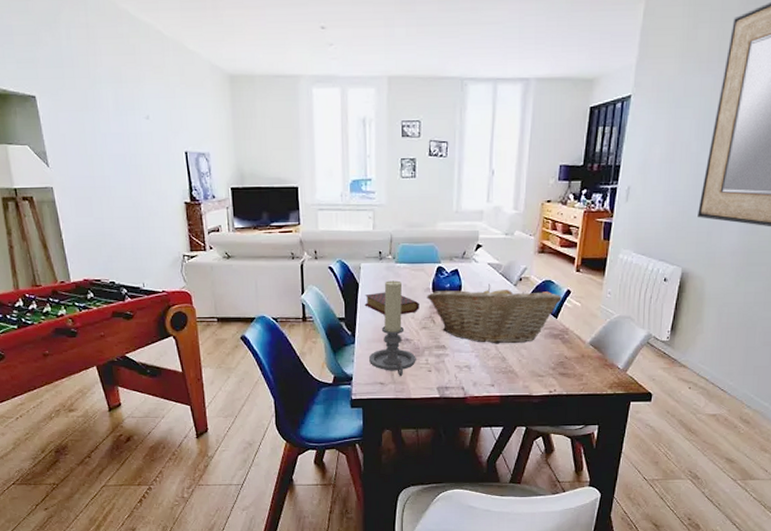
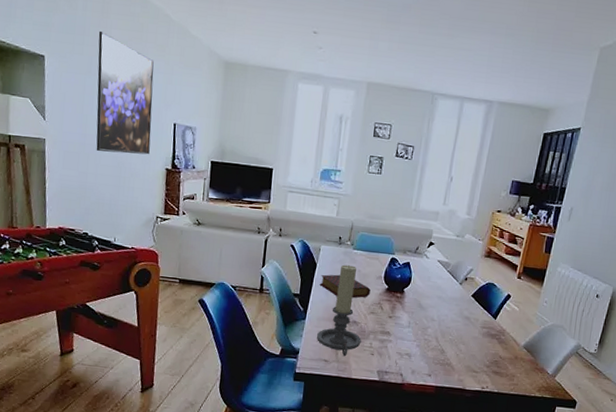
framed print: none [88,59,164,194] -> present [96,30,154,155]
fruit basket: present [427,284,562,344] -> none [378,279,502,339]

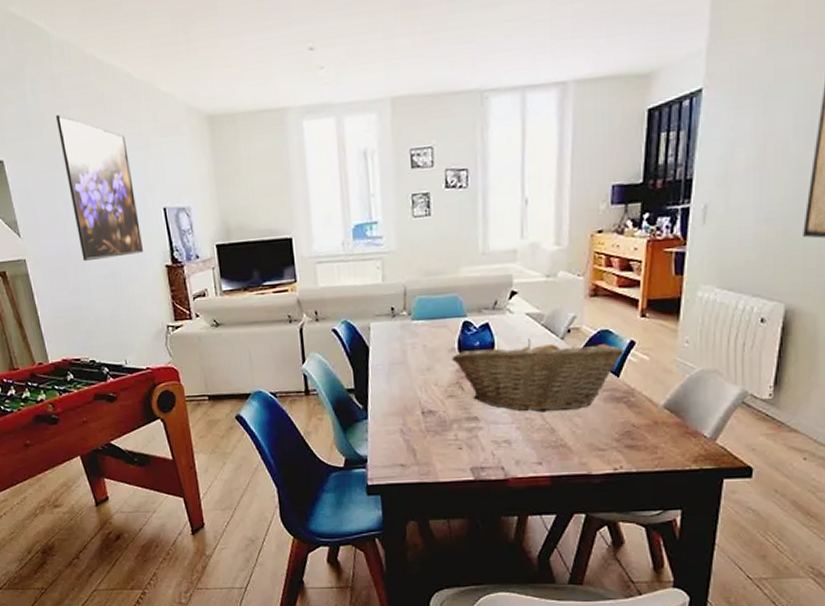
candle holder: present [317,264,361,357] -> none [386,341,443,457]
book: present [319,274,371,298] -> none [376,355,444,384]
fruit basket: none [378,279,502,339] -> present [452,338,624,413]

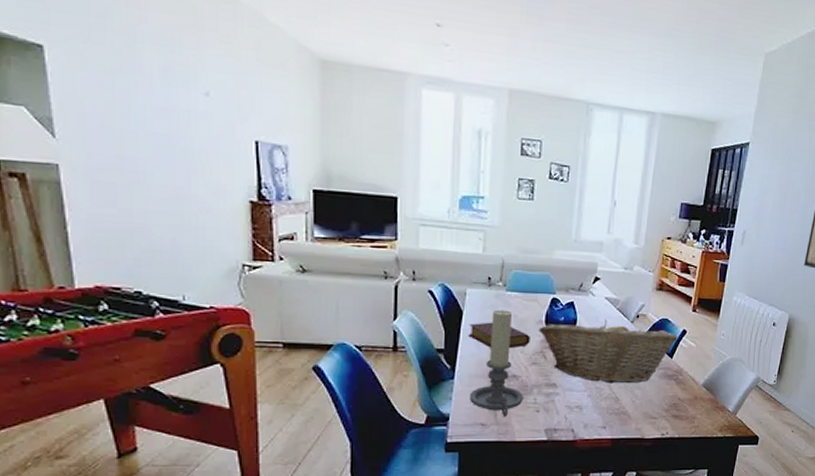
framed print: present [55,114,143,262] -> none [127,12,223,184]
book: none [376,355,444,384] -> present [468,322,530,349]
candle holder: none [386,341,443,457] -> present [470,310,524,417]

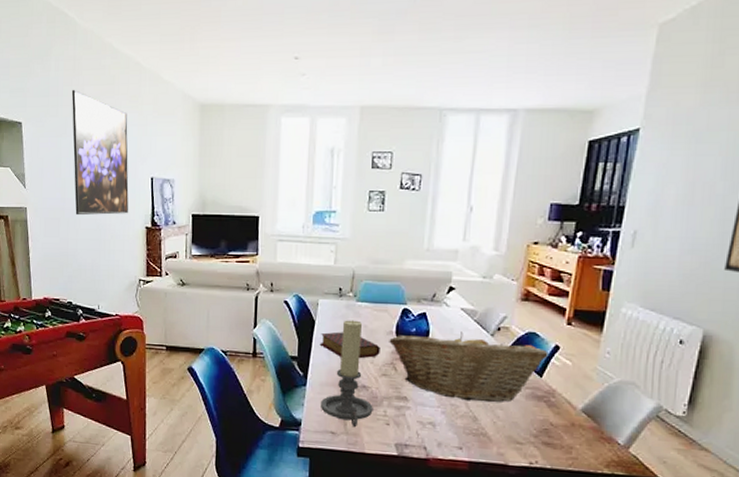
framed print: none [127,12,223,184] -> present [71,89,129,216]

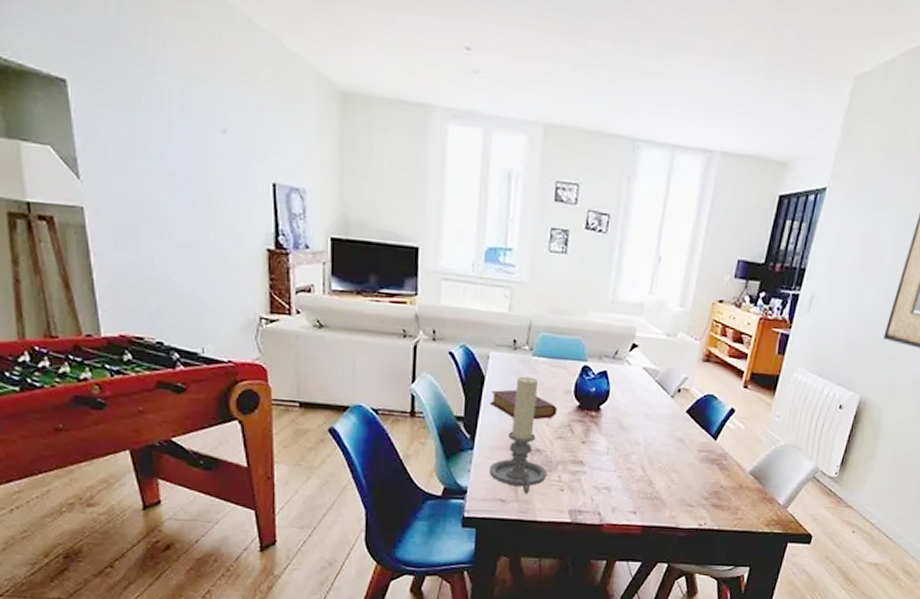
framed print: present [71,89,129,216] -> none [146,41,241,230]
fruit basket: present [389,331,548,403] -> none [566,392,724,466]

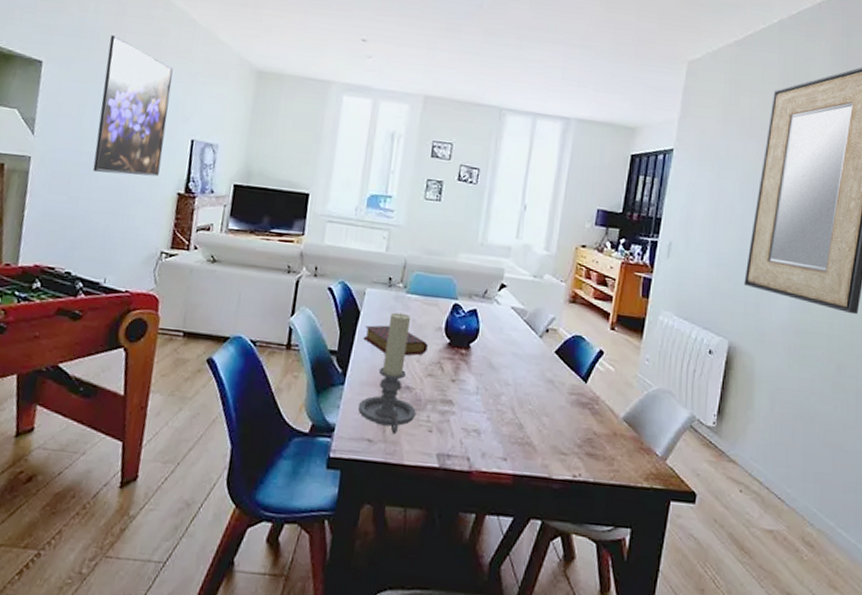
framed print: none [146,41,241,230] -> present [92,34,173,177]

